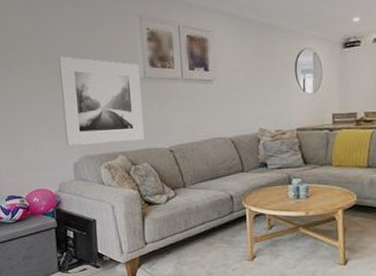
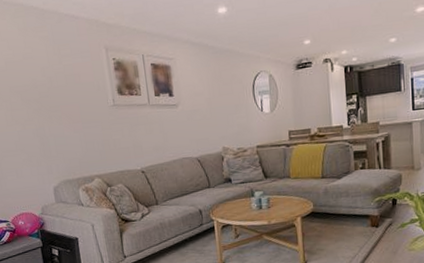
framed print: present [59,56,144,146] -> none [32,88,117,172]

